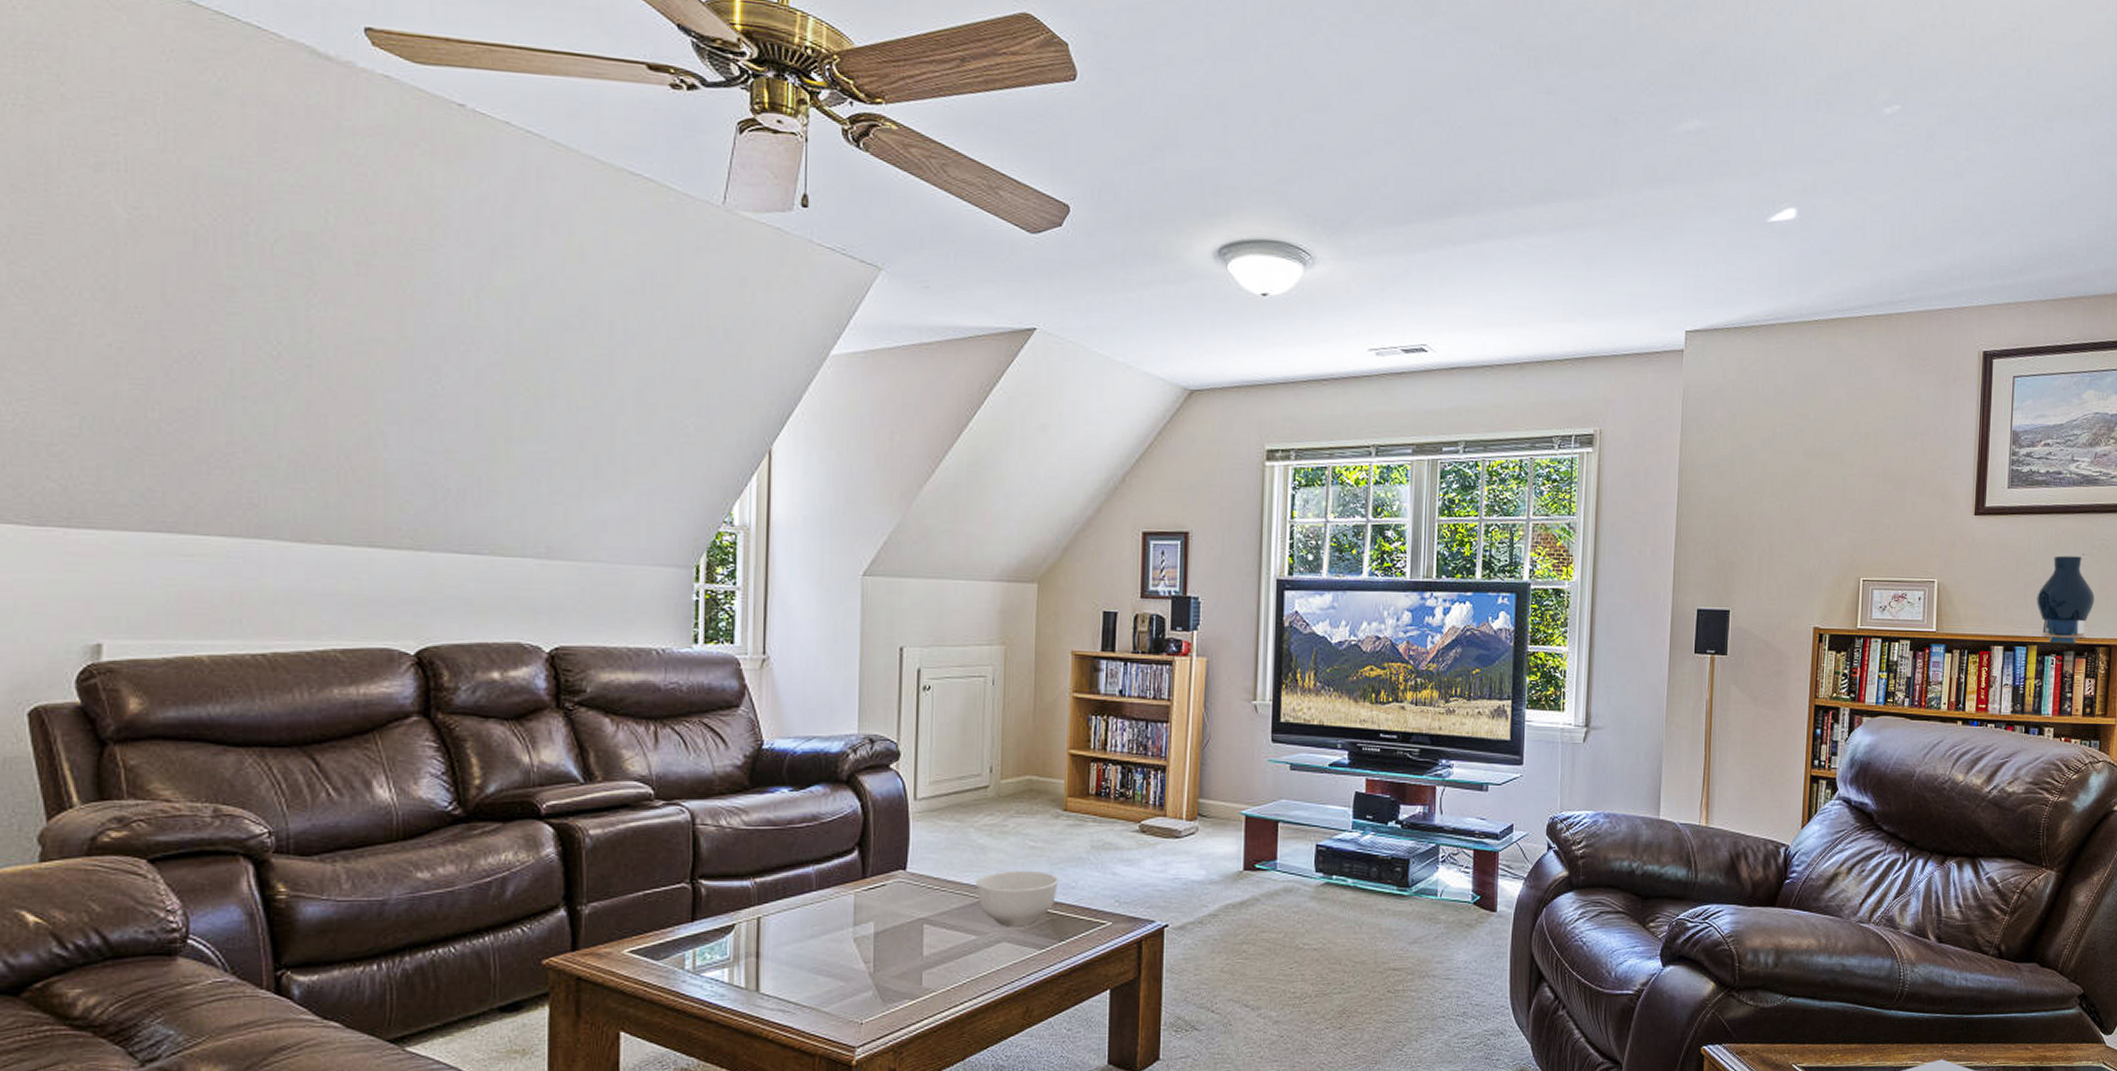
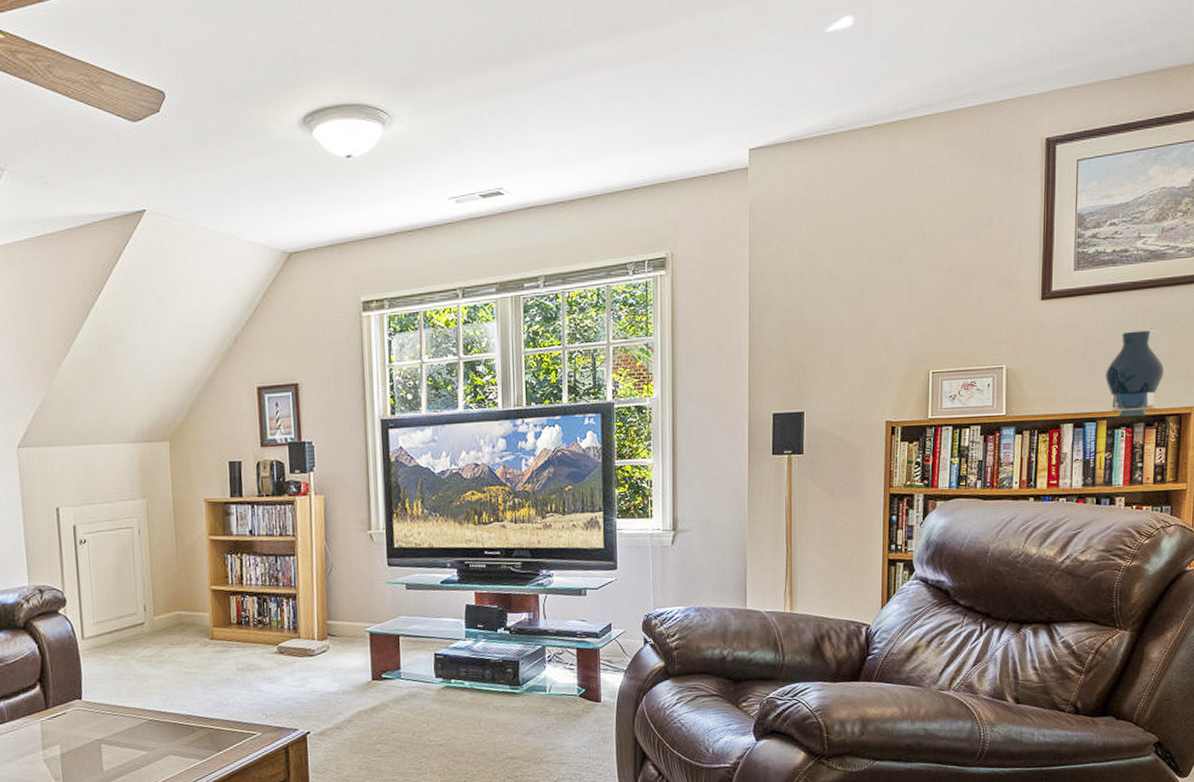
bowl: present [976,870,1059,927] -> none [142,692,213,742]

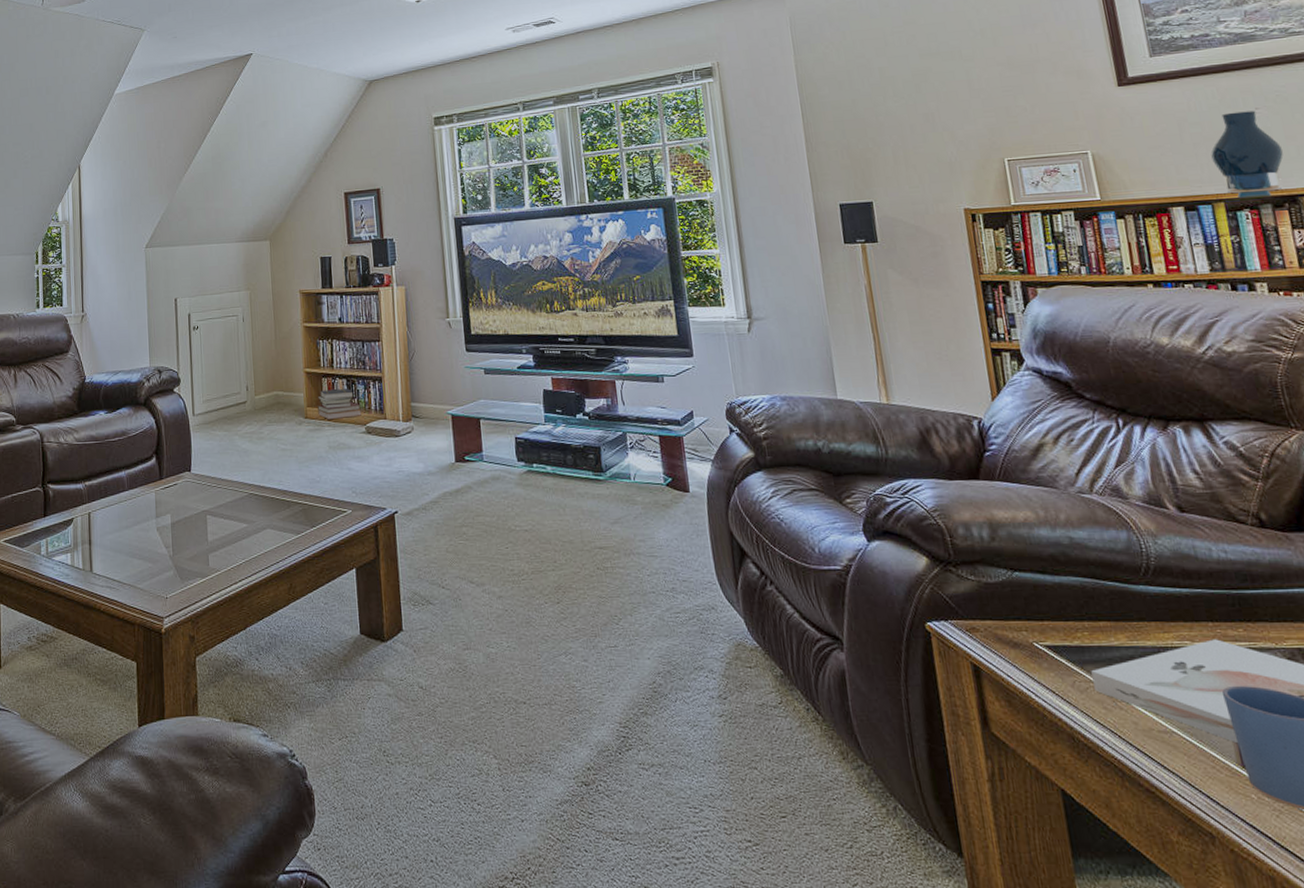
books: none [225,607,273,641] -> present [318,389,361,420]

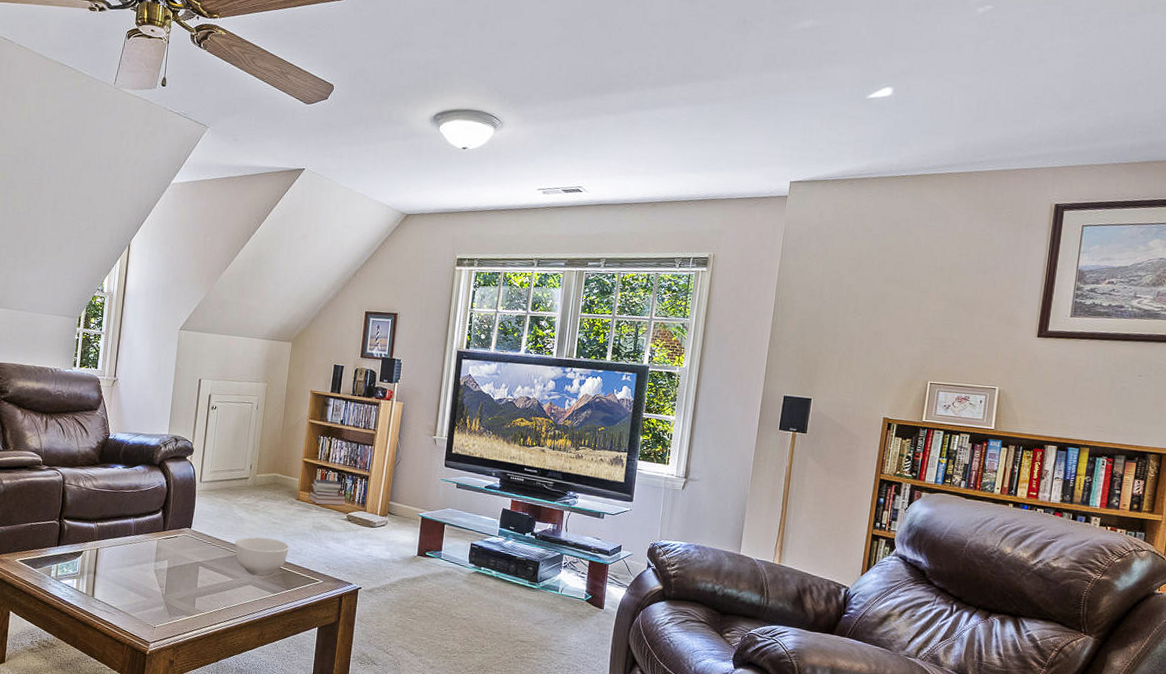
bowl: none [243,468,307,516] -> present [235,537,290,576]
vase: present [1211,110,1284,199] -> none [1091,375,1149,450]

